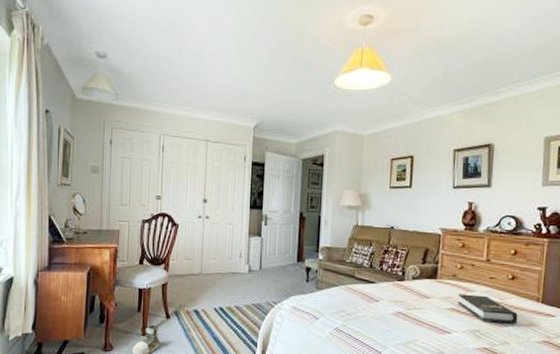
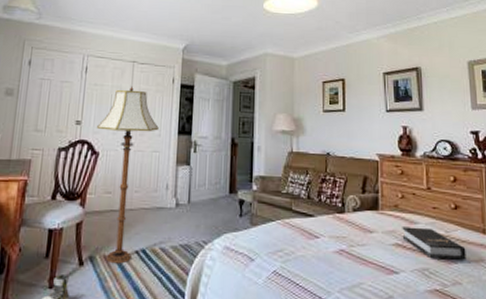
floor lamp: none [176,163,232,318] -> present [97,86,159,264]

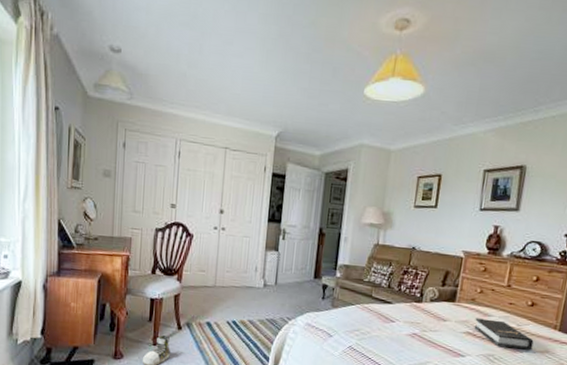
floor lamp: present [97,86,159,264] -> none [191,172,250,331]

